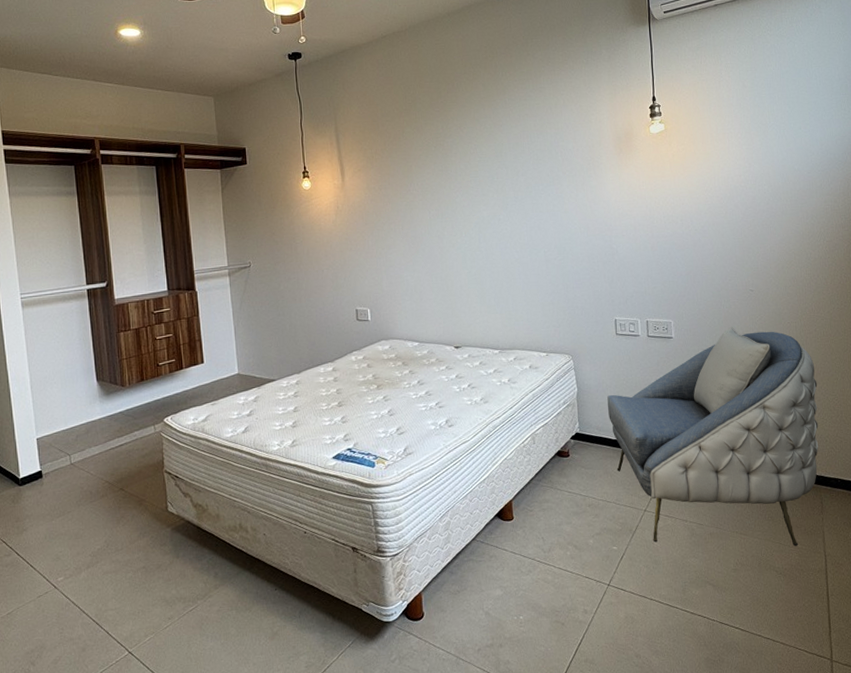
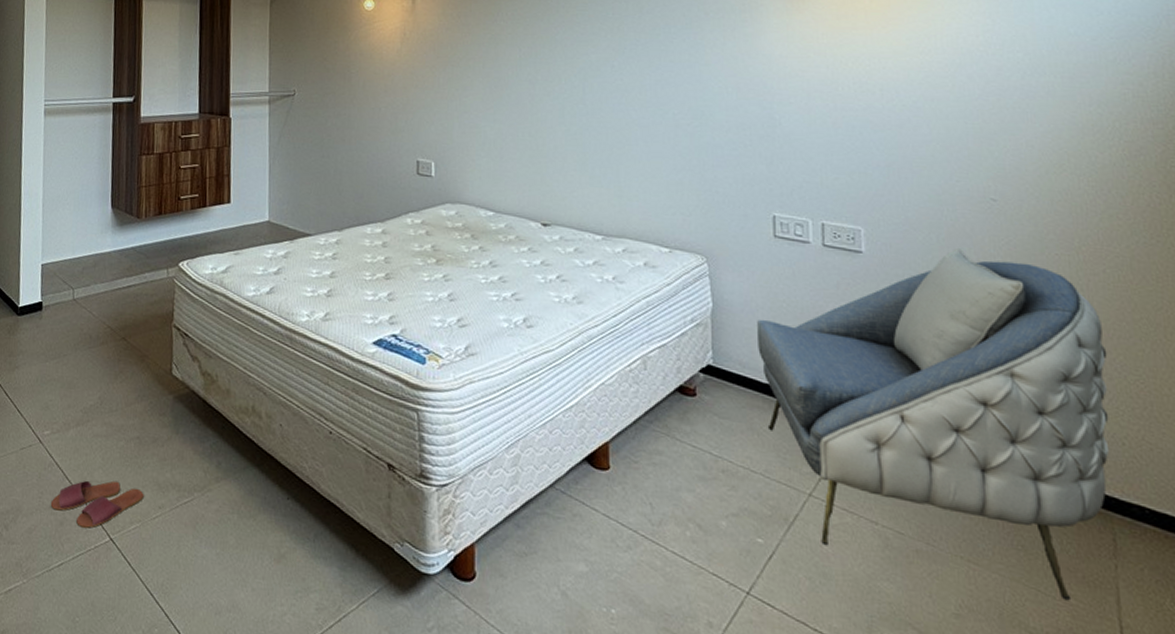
slippers: none [71,605,155,649] -> present [50,480,144,528]

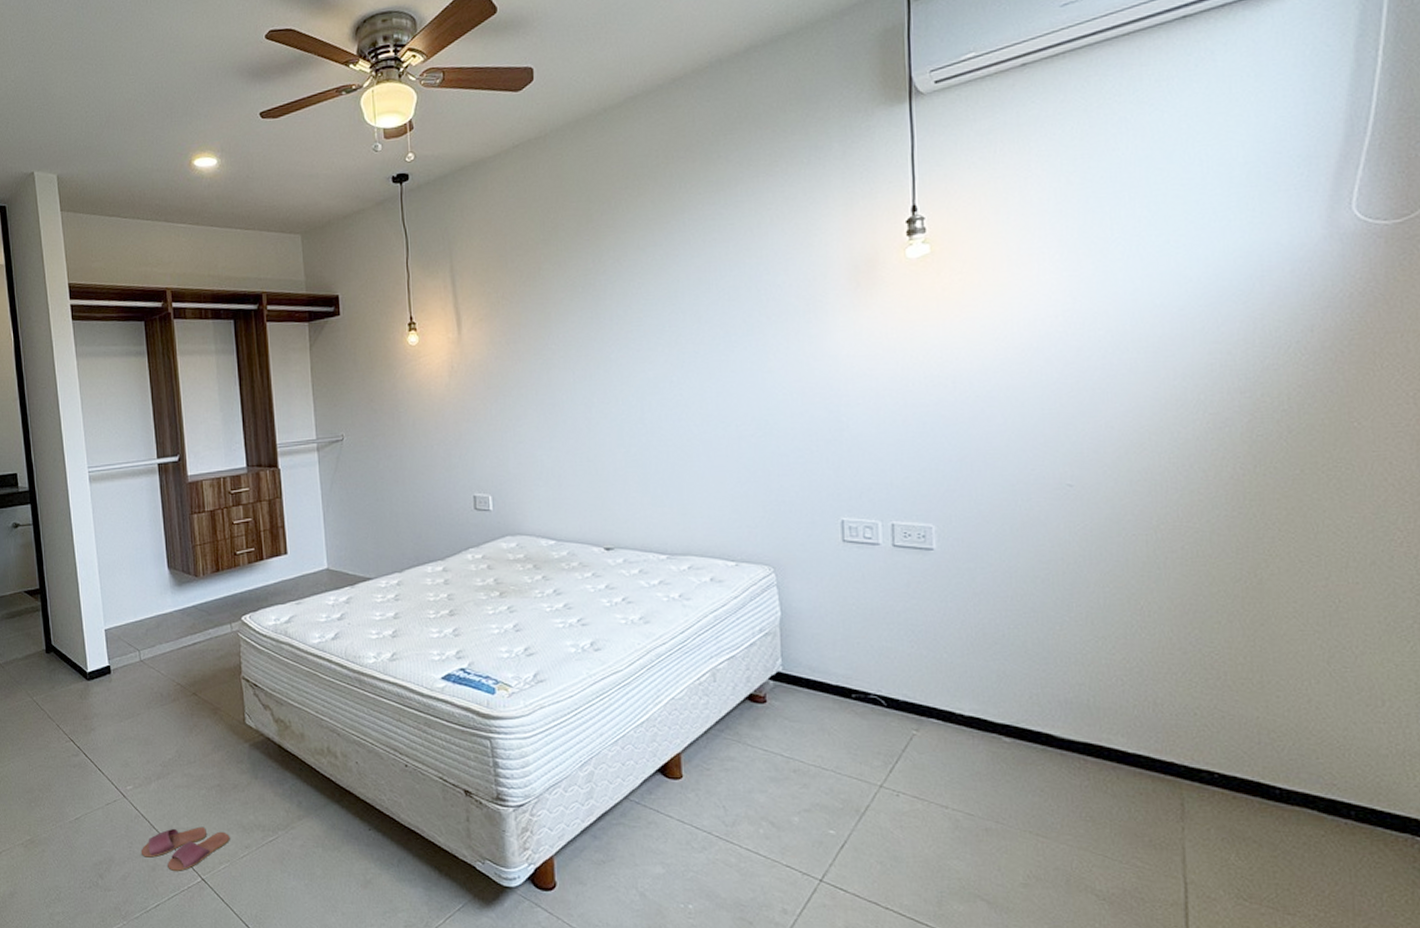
armchair: present [757,248,1110,601] -> none [826,537,1183,864]

